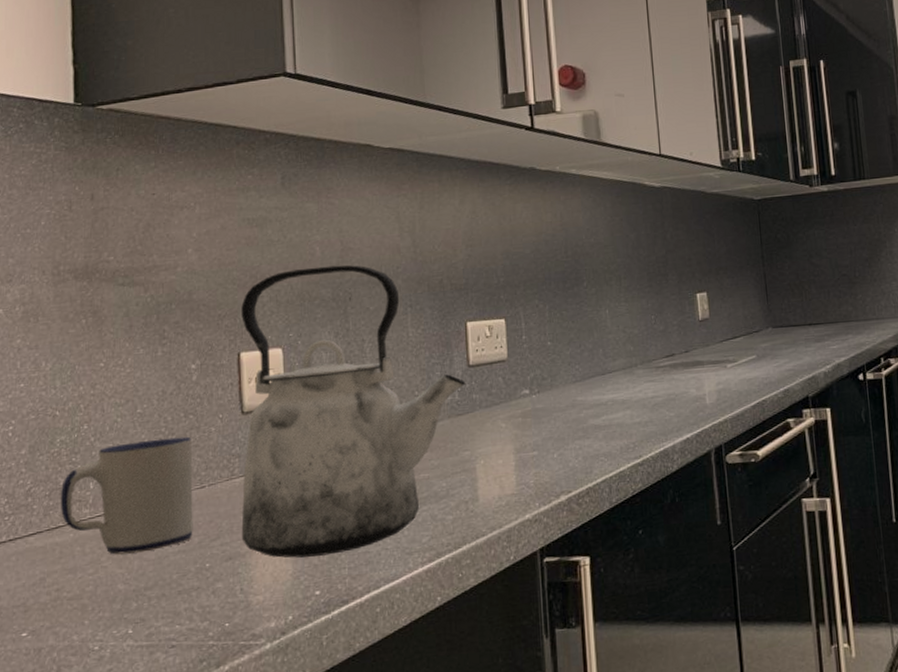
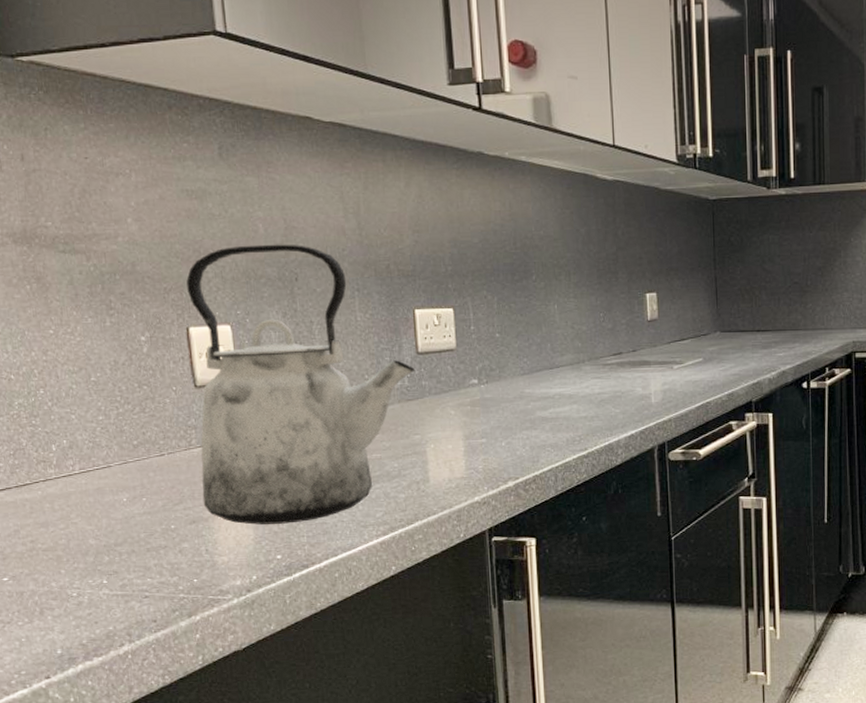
mug: present [60,436,193,555] -> none [24,406,157,513]

